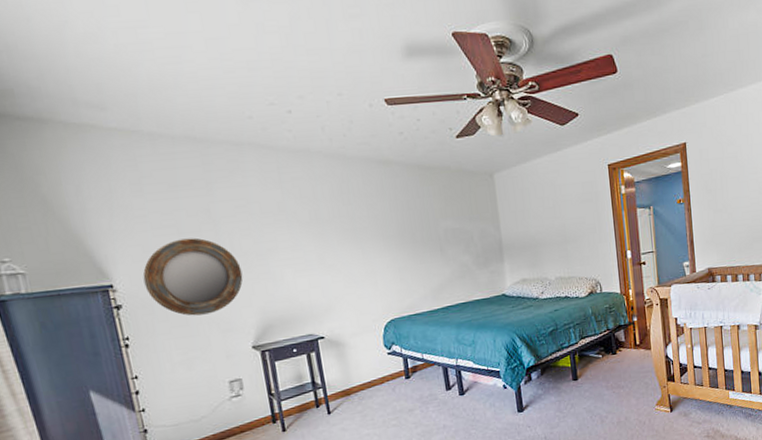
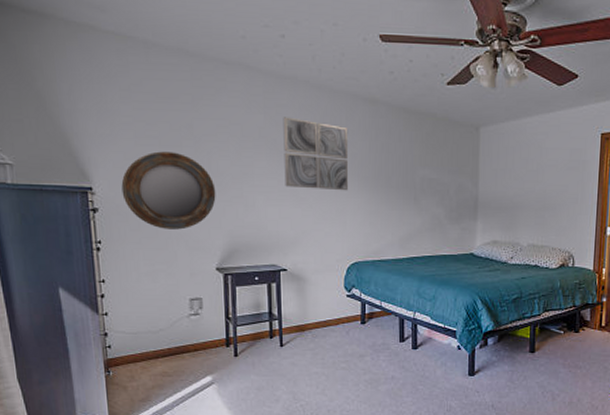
wall art: none [300,188,374,256] -> present [283,117,348,191]

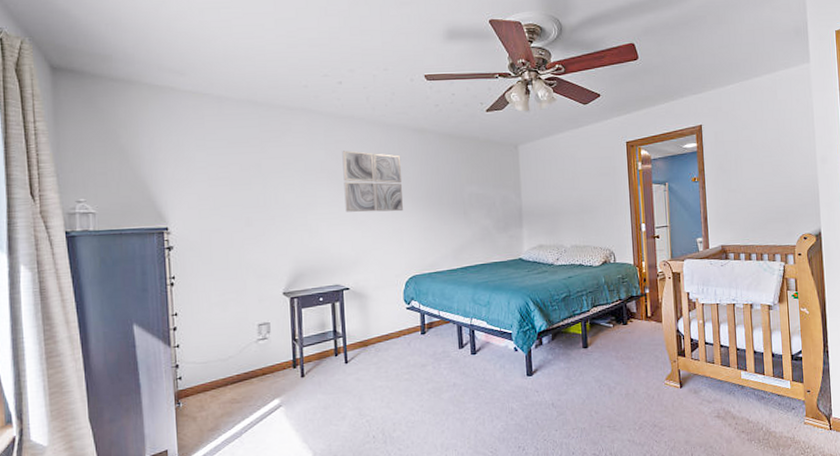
home mirror: present [121,151,216,230] -> none [195,189,283,261]

